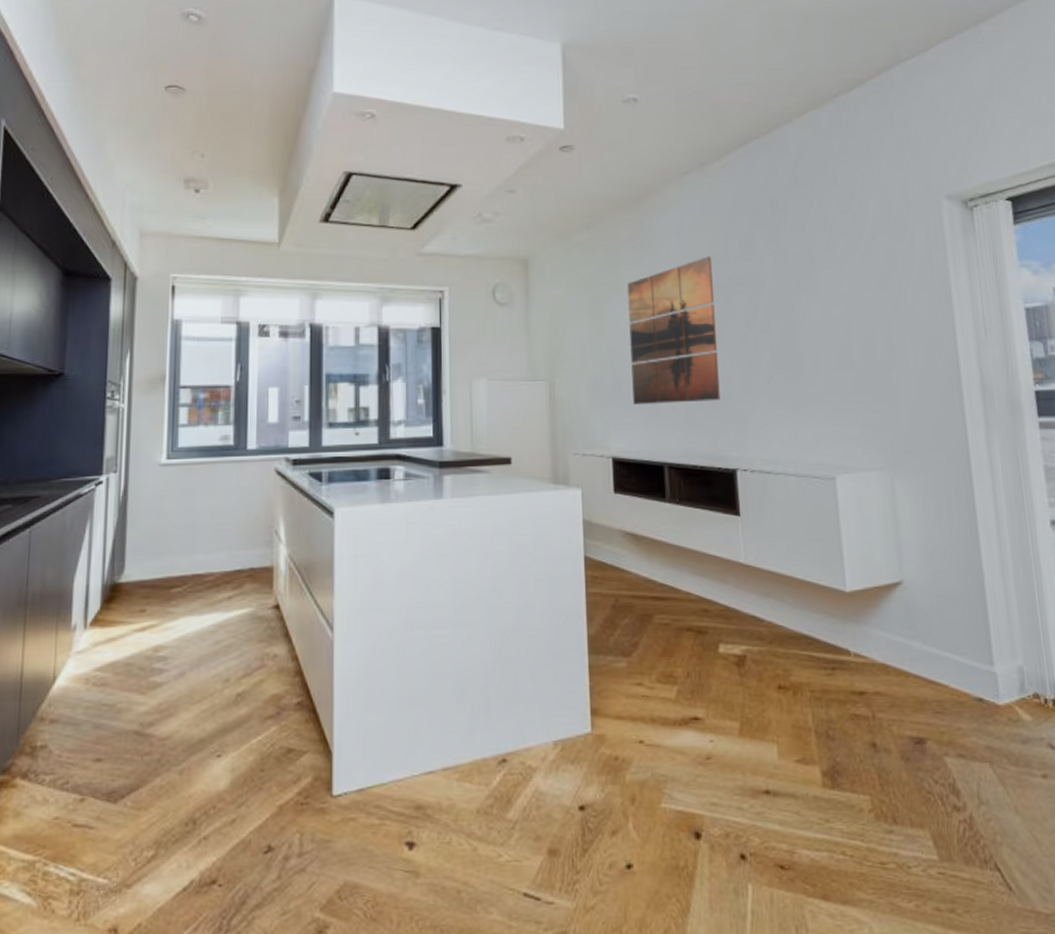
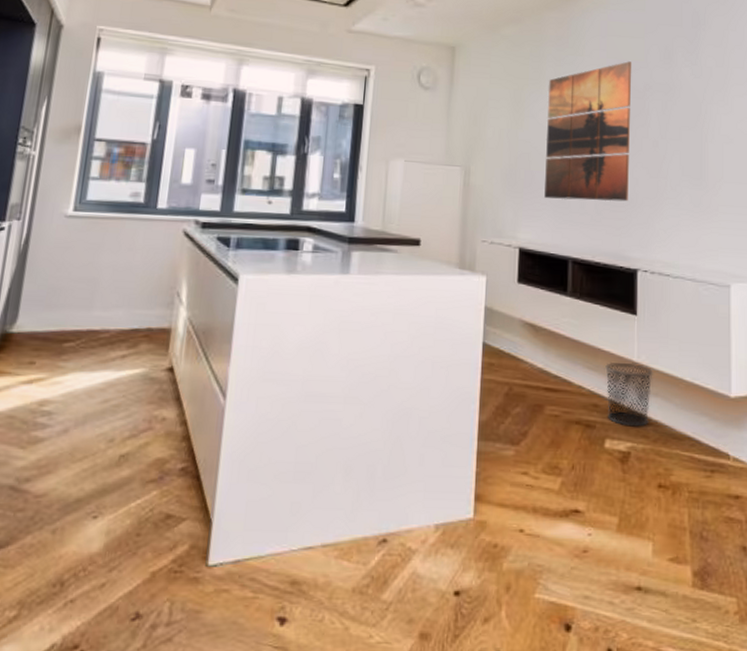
waste bin: none [712,564,763,630] -> present [605,362,653,427]

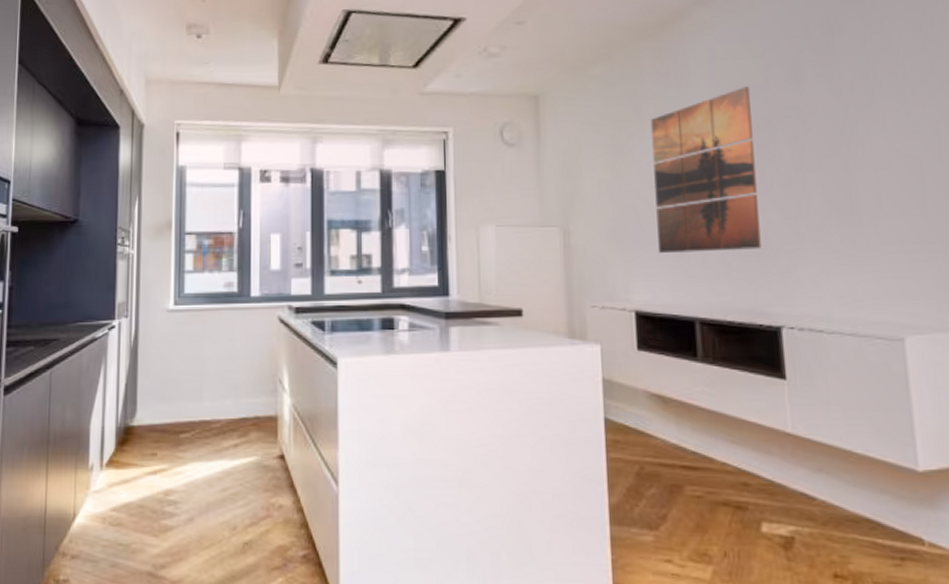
waste bin: present [605,362,653,427] -> none [753,434,814,508]

